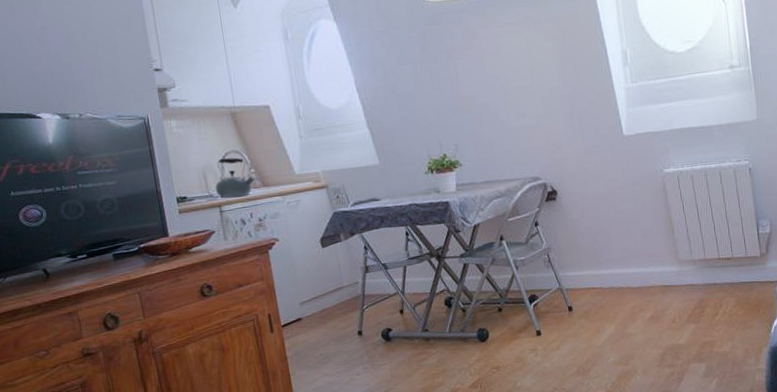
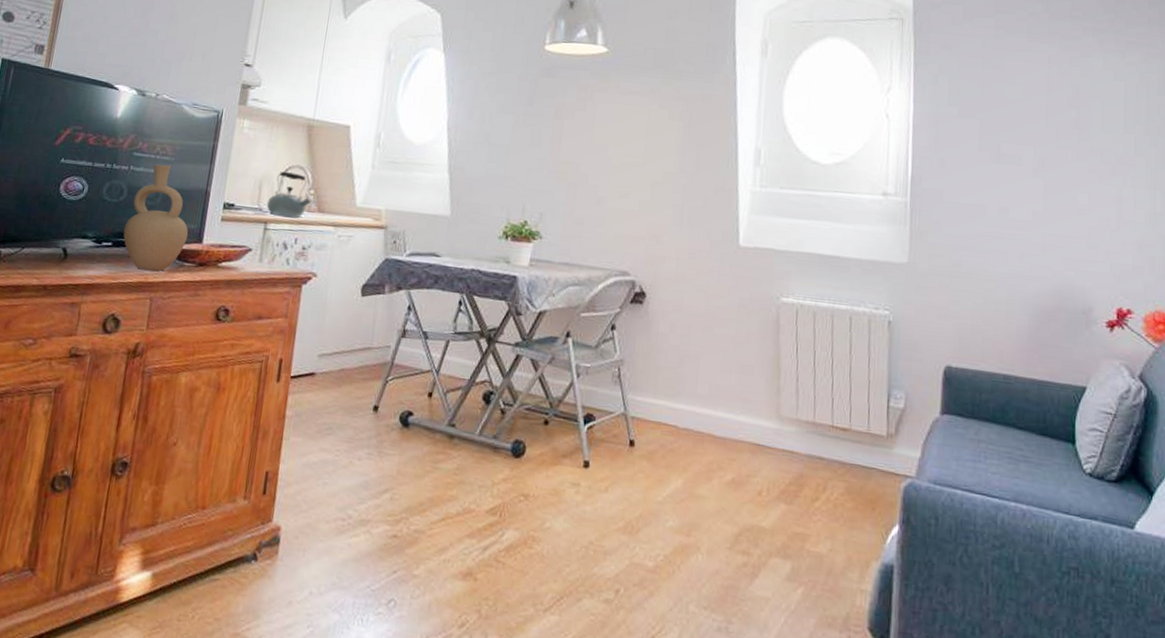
vase: none [92,176,154,271] -> present [123,164,189,271]

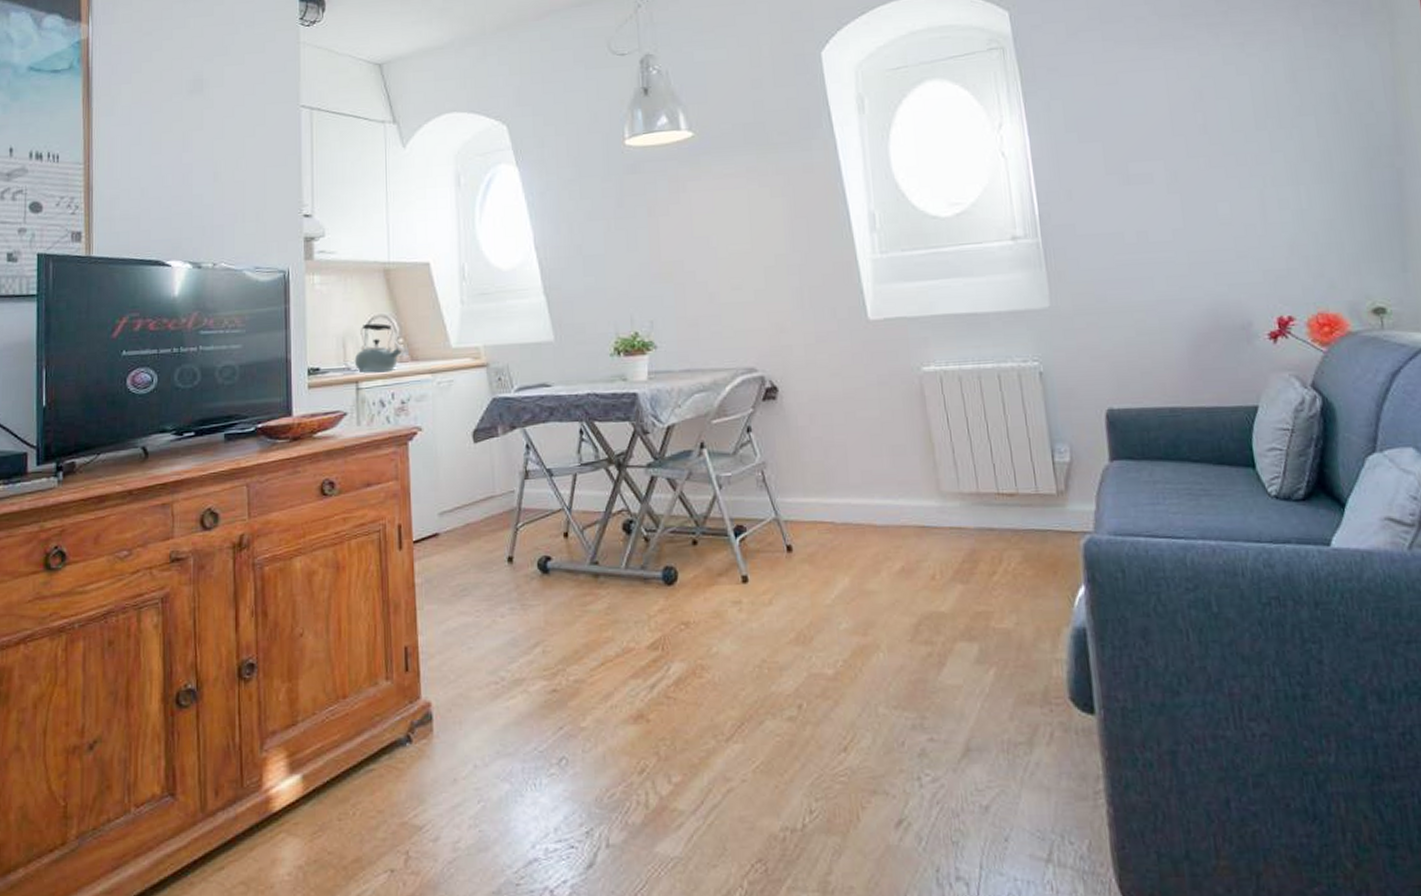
vase: present [123,164,189,271] -> none [204,339,276,456]

